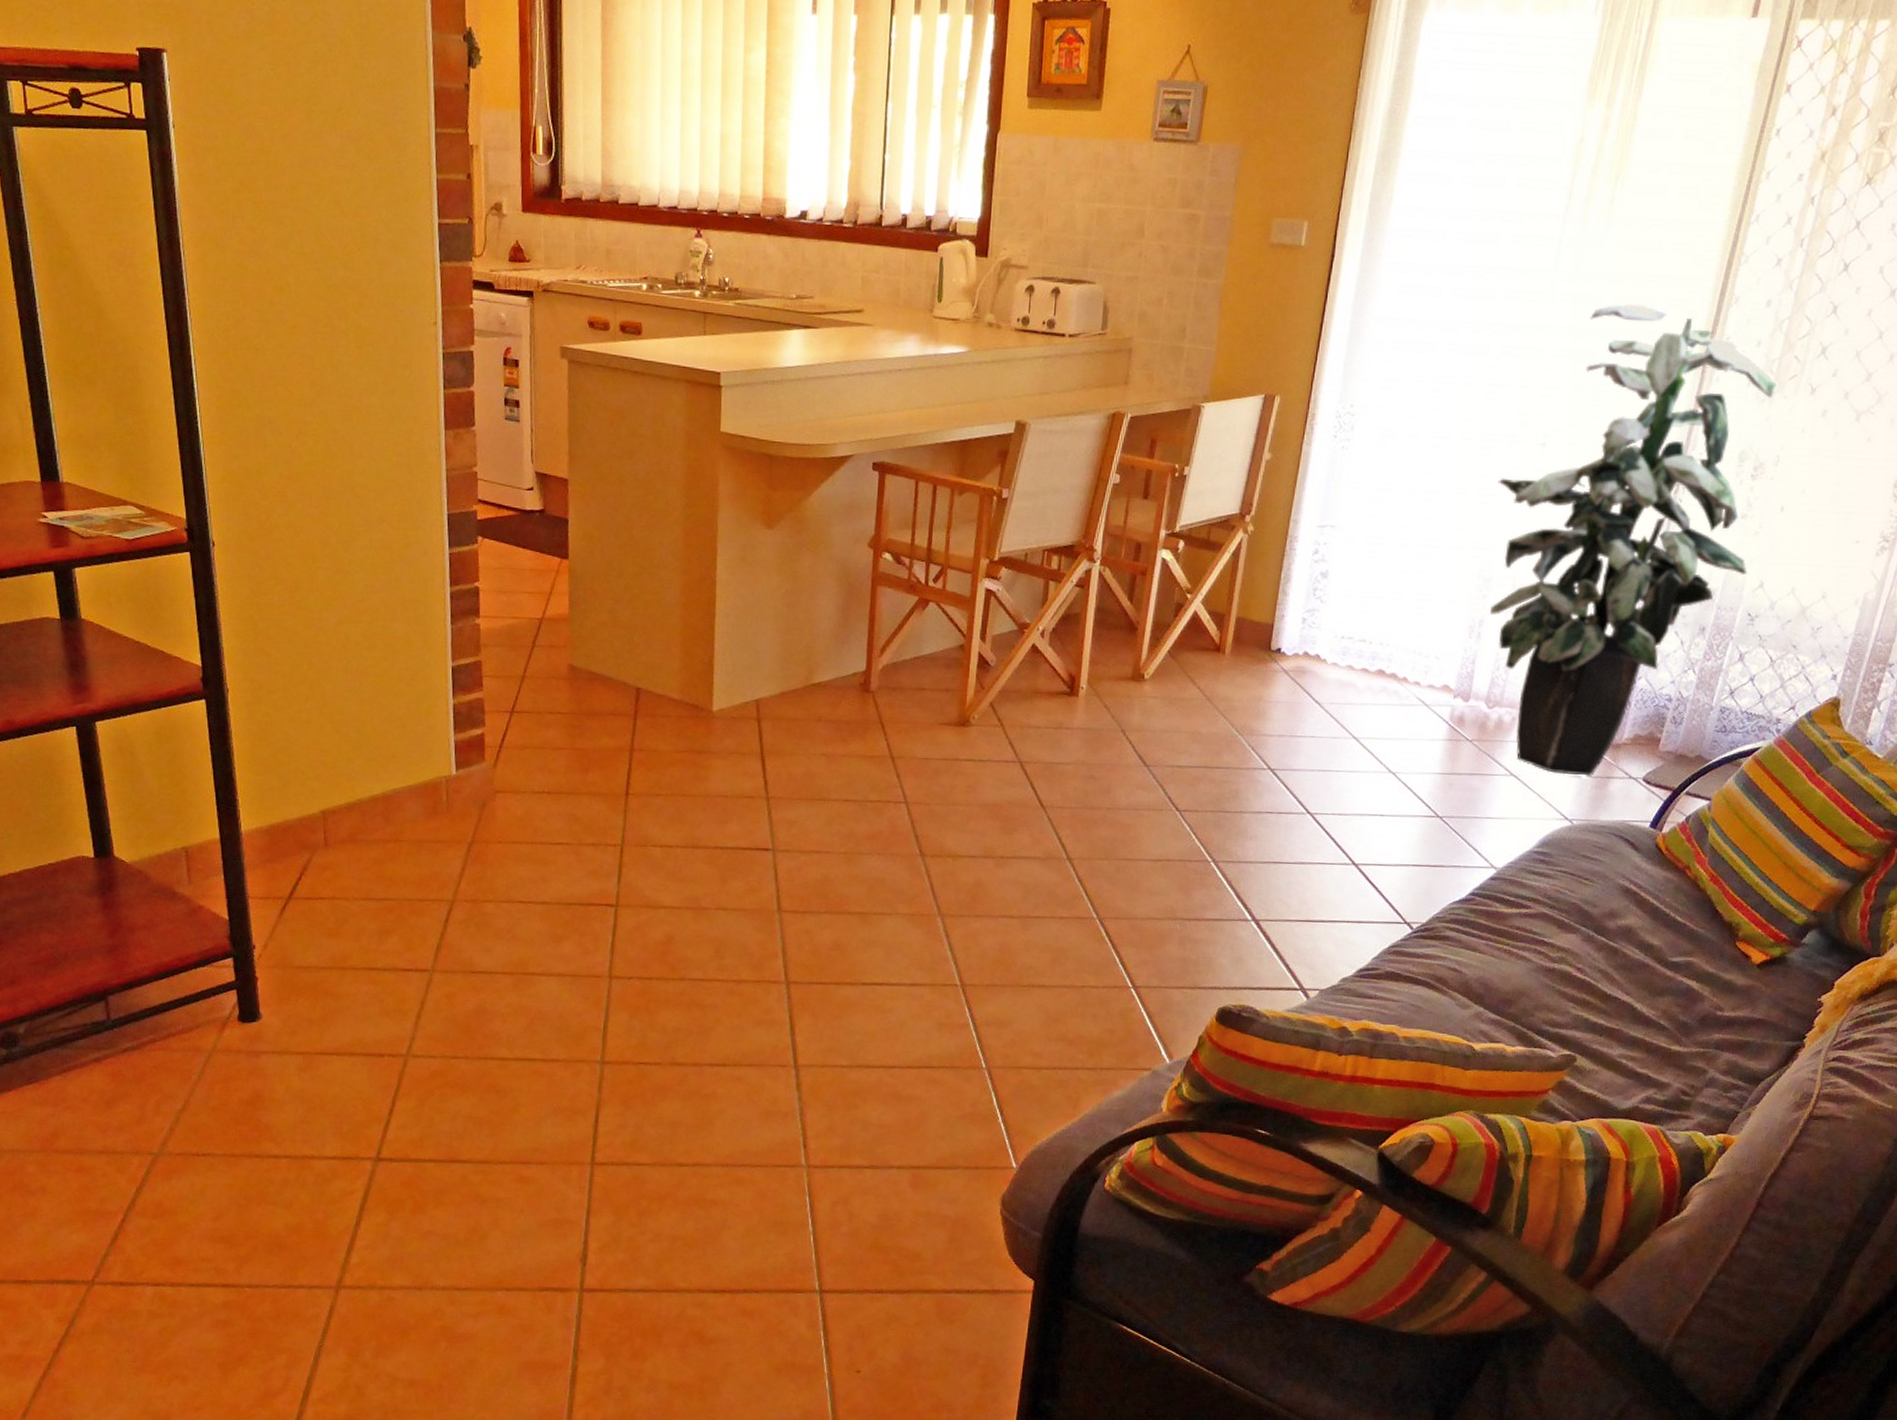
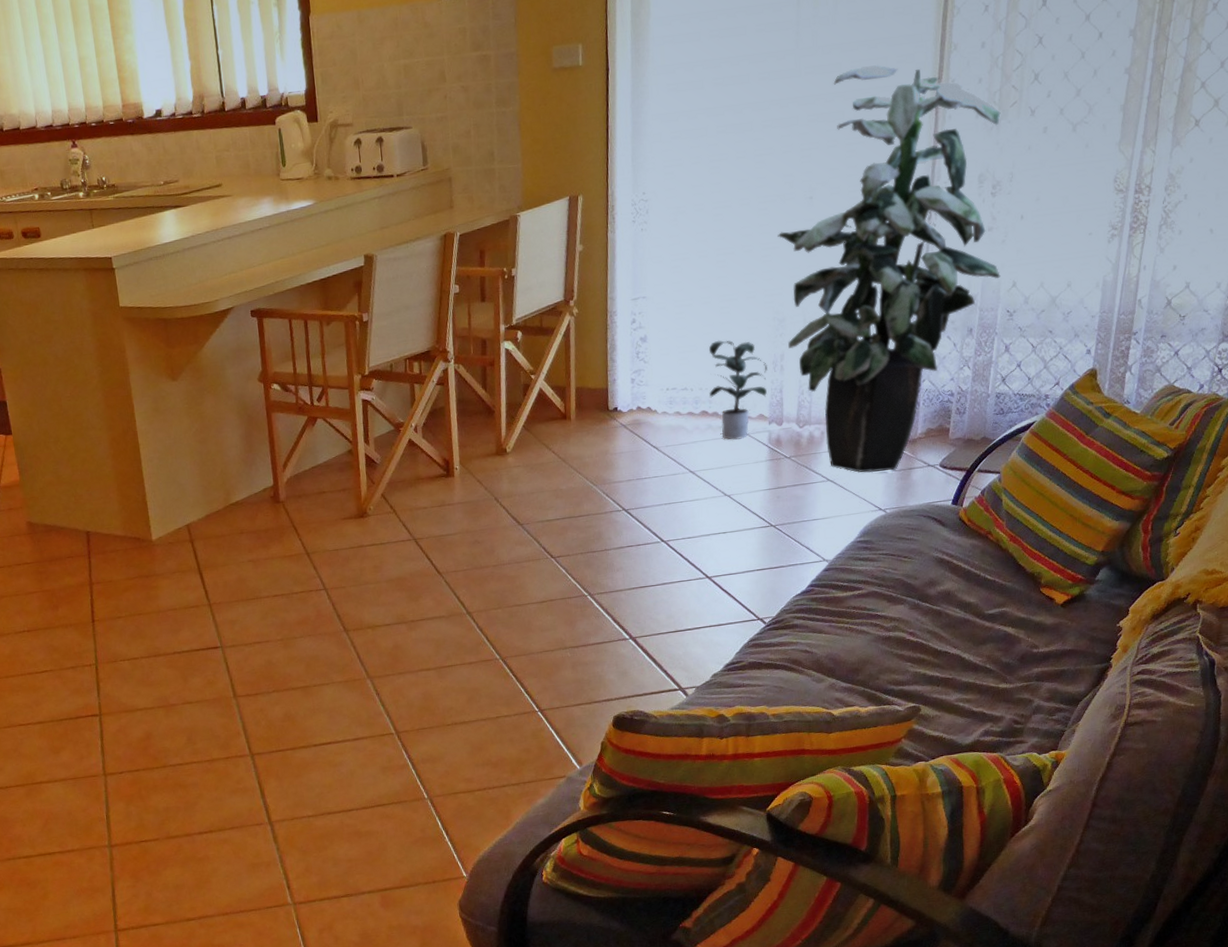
potted plant: none [1390,590,1462,710] -> present [708,340,767,440]

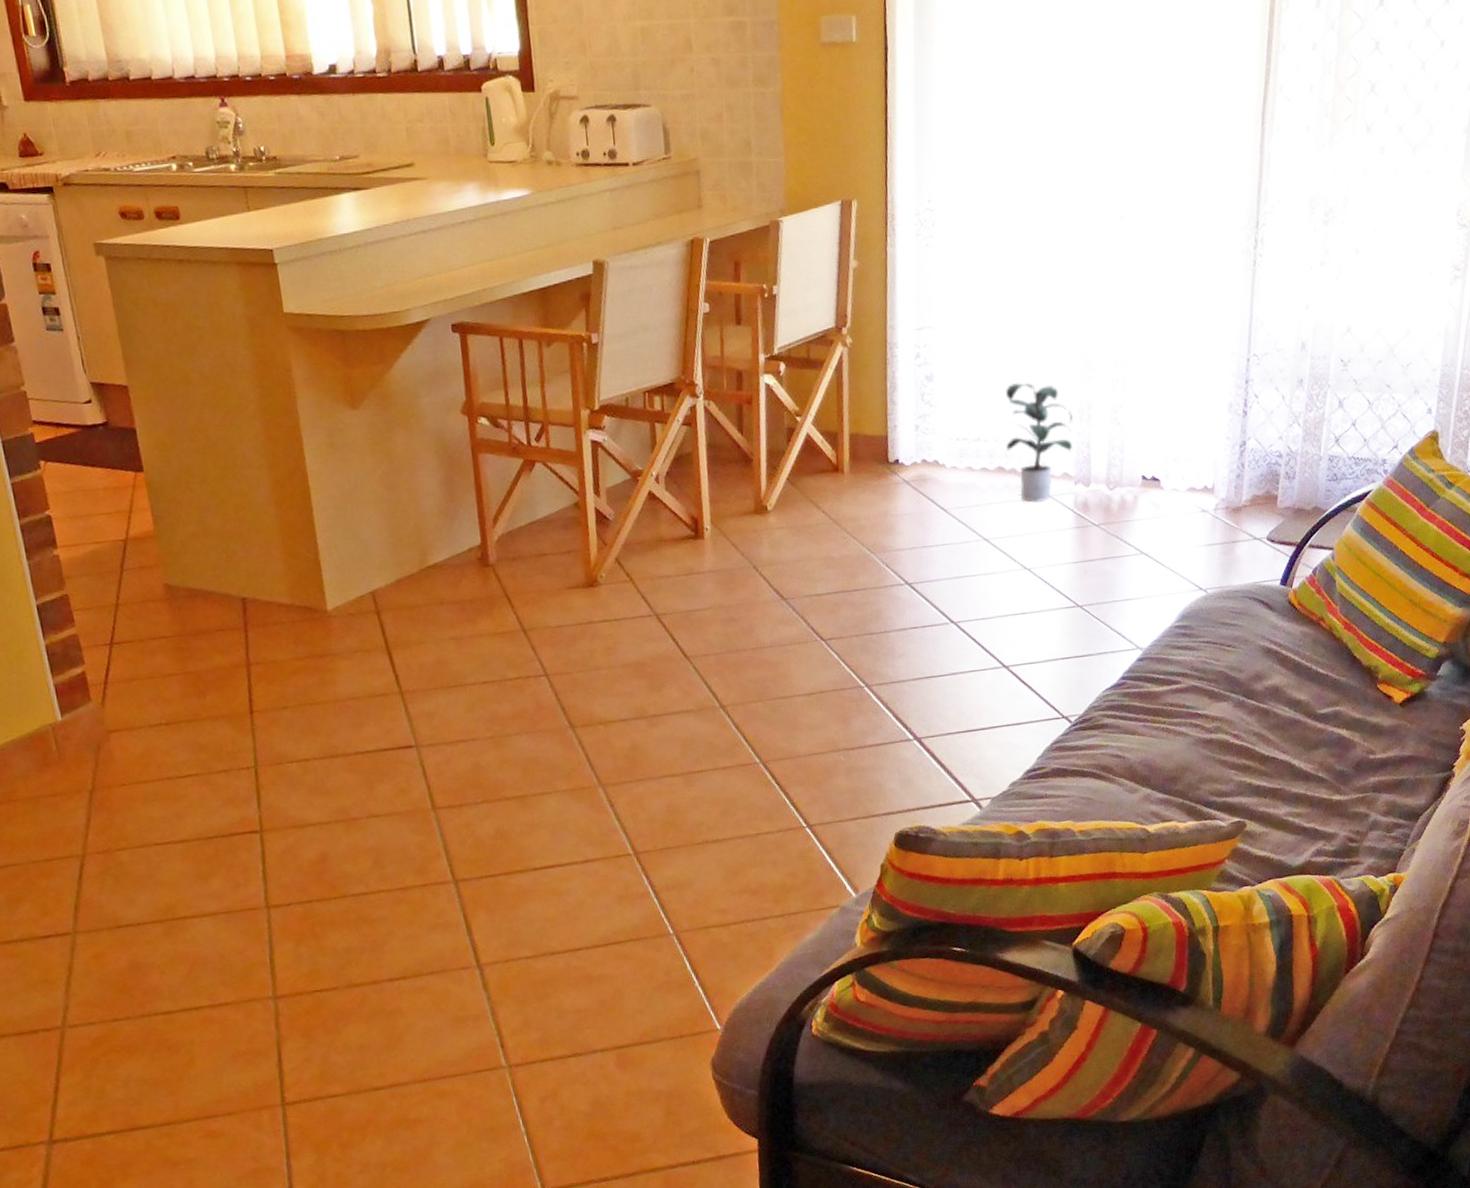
indoor plant: present [777,64,1001,473] -> none [1084,62,1334,546]

